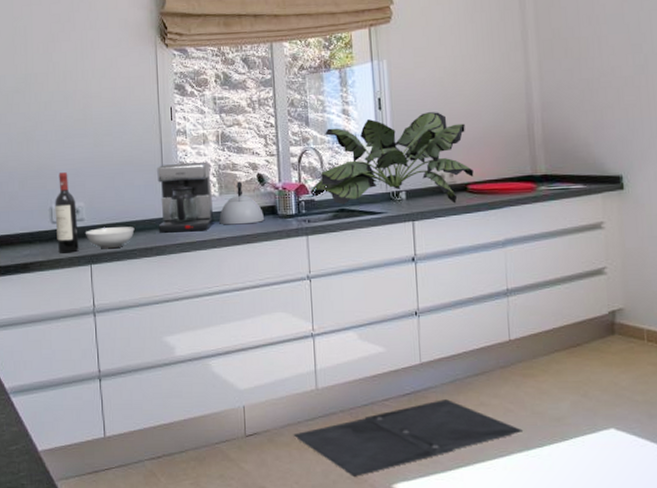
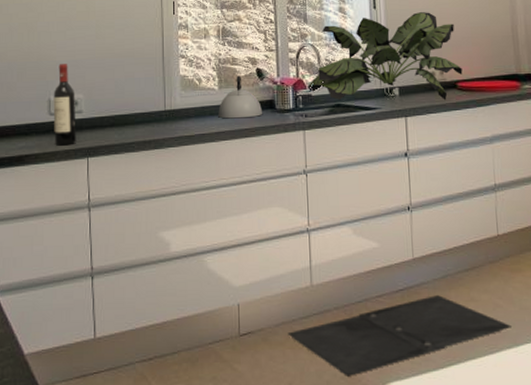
bowl: present [85,227,135,249] -> none [83,119,133,142]
coffee maker: present [156,161,214,233] -> none [157,55,213,126]

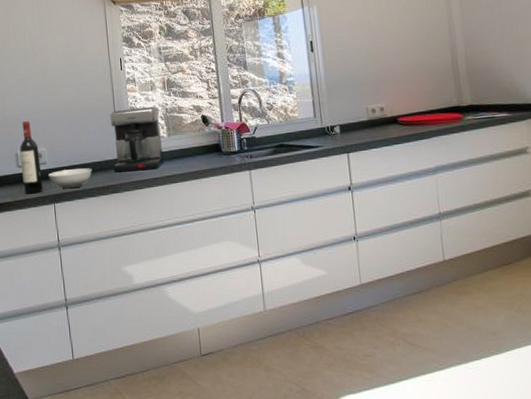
bowl: none [83,119,133,142] -> present [47,168,92,189]
coffee maker: none [157,55,213,126] -> present [109,106,164,173]
kettle: present [218,75,263,119] -> none [168,123,211,163]
door mat: present [287,295,512,376] -> none [245,317,461,391]
plant: present [307,12,463,100] -> none [251,51,403,141]

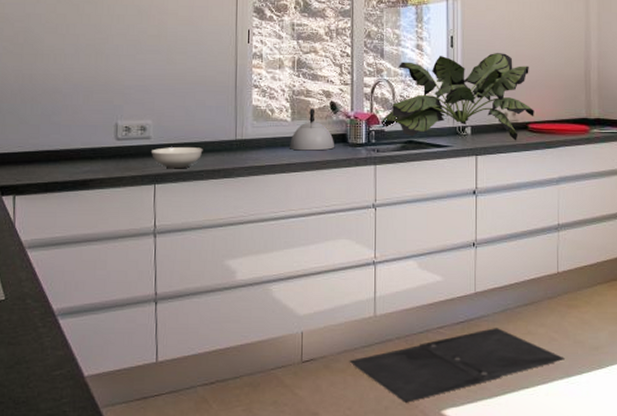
wine bottle: present [19,121,43,194] -> none [120,88,144,171]
coffee maker: present [109,106,164,173] -> none [227,86,285,155]
kettle: none [168,123,211,163] -> present [290,108,335,151]
door mat: none [245,317,461,391] -> present [349,328,565,403]
plant: none [251,51,403,141] -> present [381,53,534,141]

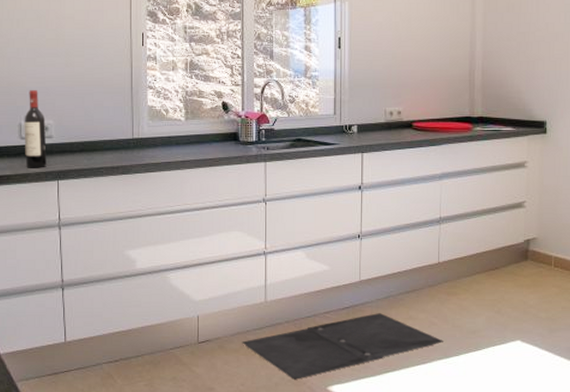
wine bottle: none [120,88,144,171] -> present [24,90,47,168]
bowl: present [150,147,203,169] -> none [53,146,102,166]
kettle: present [290,108,335,151] -> none [184,108,227,149]
plant: present [381,53,534,141] -> none [270,54,419,139]

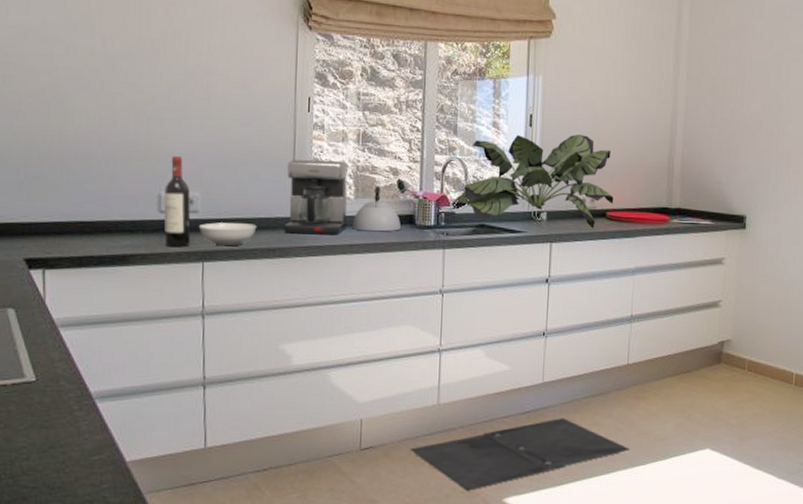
bowl: none [53,146,102,166] -> present [198,222,257,247]
coffee maker: none [125,87,179,153] -> present [284,159,348,234]
kettle: none [184,108,227,149] -> present [352,186,402,232]
plant: none [270,54,419,139] -> present [451,135,614,229]

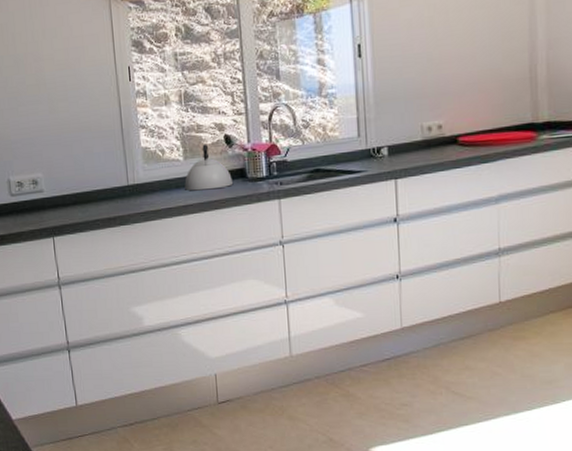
wine bottle: present [164,156,191,247] -> none [12,142,40,226]
bowl: present [198,222,257,247] -> none [45,196,96,221]
coffee maker: present [284,159,348,234] -> none [115,124,179,202]
door mat: present [410,418,630,491] -> none [267,364,511,441]
plant: present [451,135,614,229] -> none [282,56,465,165]

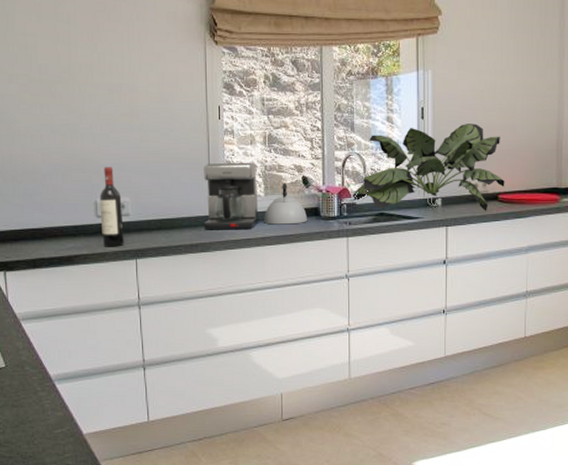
wine bottle: none [12,142,40,226] -> present [99,167,124,247]
coffee maker: none [115,124,179,202] -> present [202,162,259,230]
plant: none [282,56,465,165] -> present [352,124,505,212]

